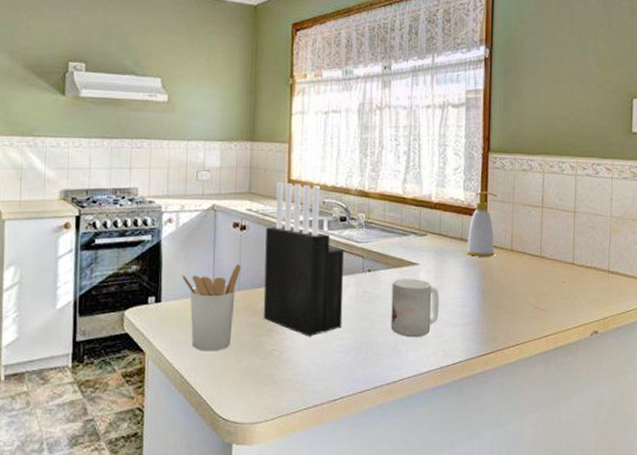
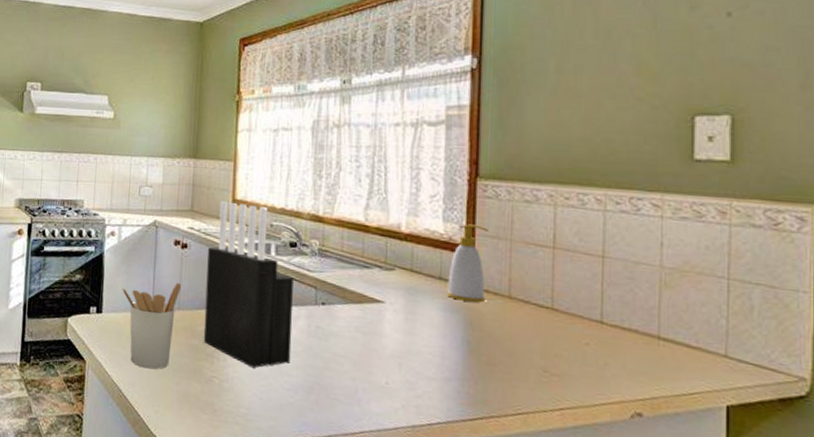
mug: present [391,279,439,338] -> none [348,316,411,387]

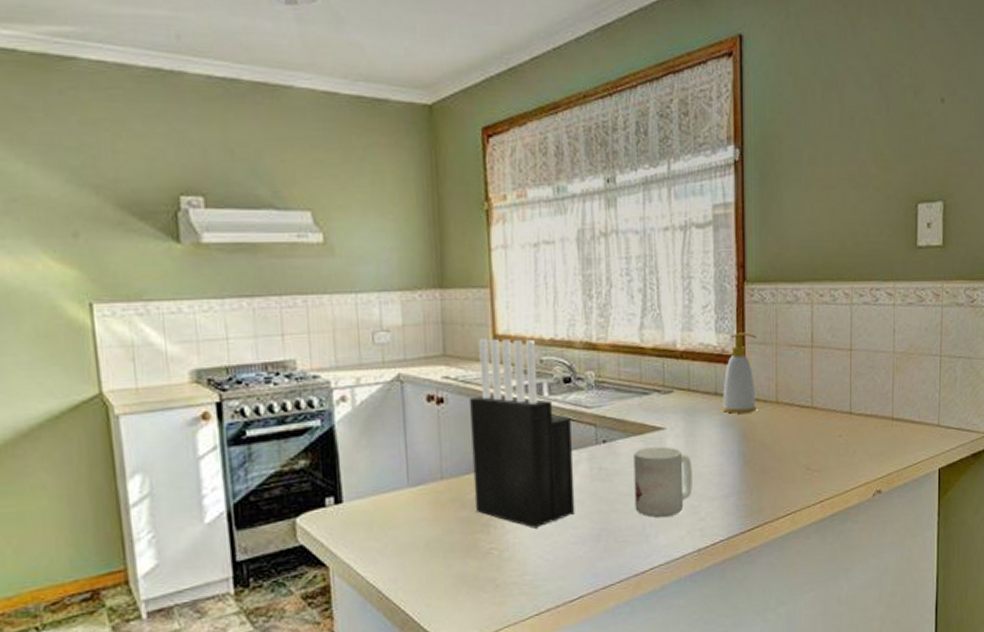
utensil holder: present [122,282,181,370] -> none [365,447,441,558]
mug: none [348,316,411,387] -> present [633,447,692,518]

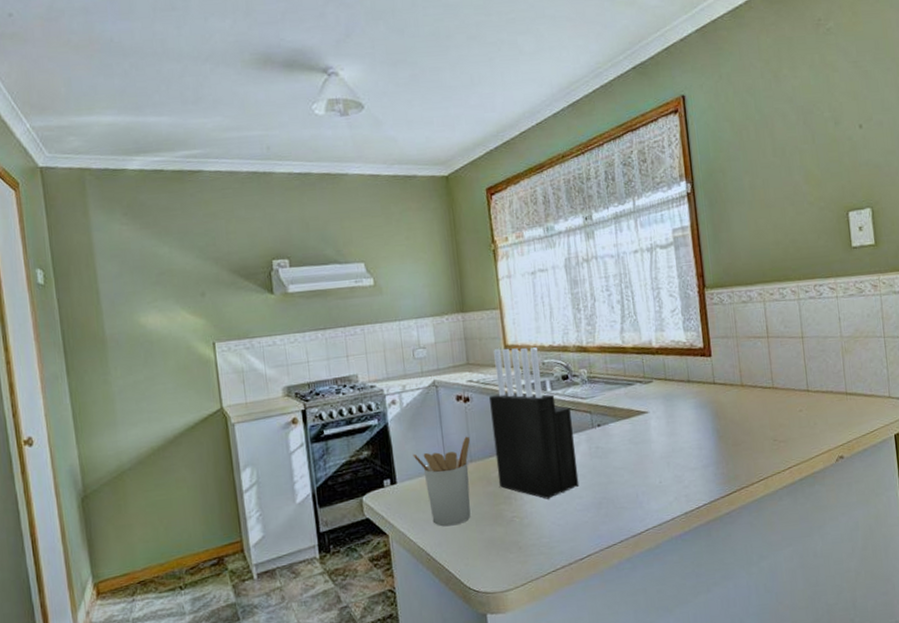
utensil holder: none [365,447,441,558] -> present [412,436,471,527]
mug: present [633,447,692,518] -> none [624,427,676,487]
soap bottle: present [722,332,757,414] -> none [694,329,725,397]

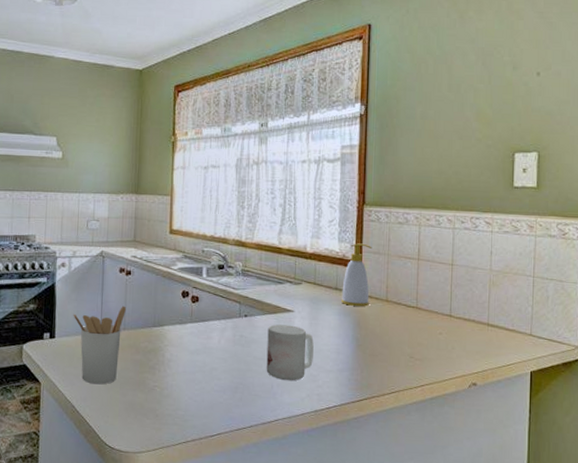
knife block: present [489,347,580,499] -> none [146,231,222,376]
mug: none [624,427,676,487] -> present [266,324,314,381]
soap bottle: none [694,329,725,397] -> present [340,243,372,306]

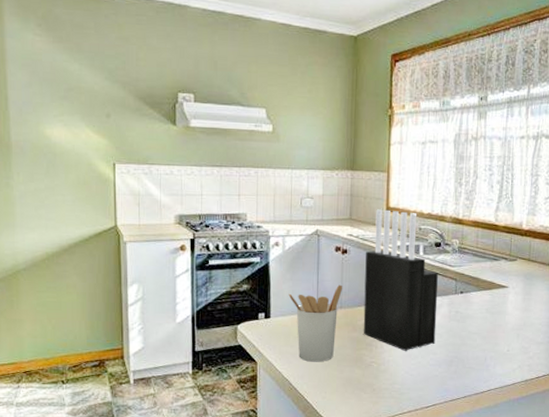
knife block: none [146,231,222,376] -> present [363,209,438,351]
mug: present [266,324,314,381] -> none [480,300,527,354]

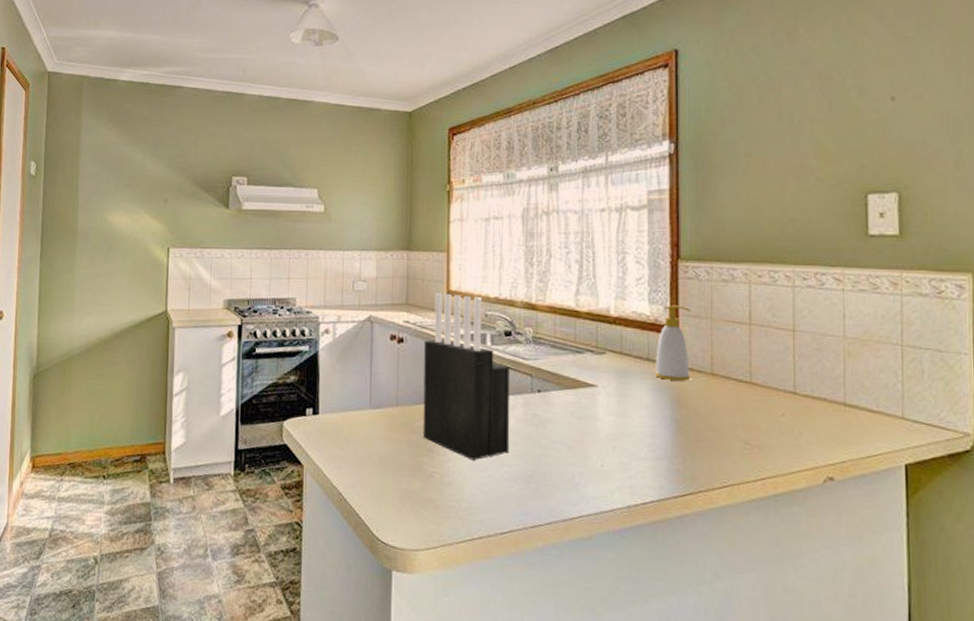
utensil holder: present [288,284,342,362] -> none [338,378,398,469]

